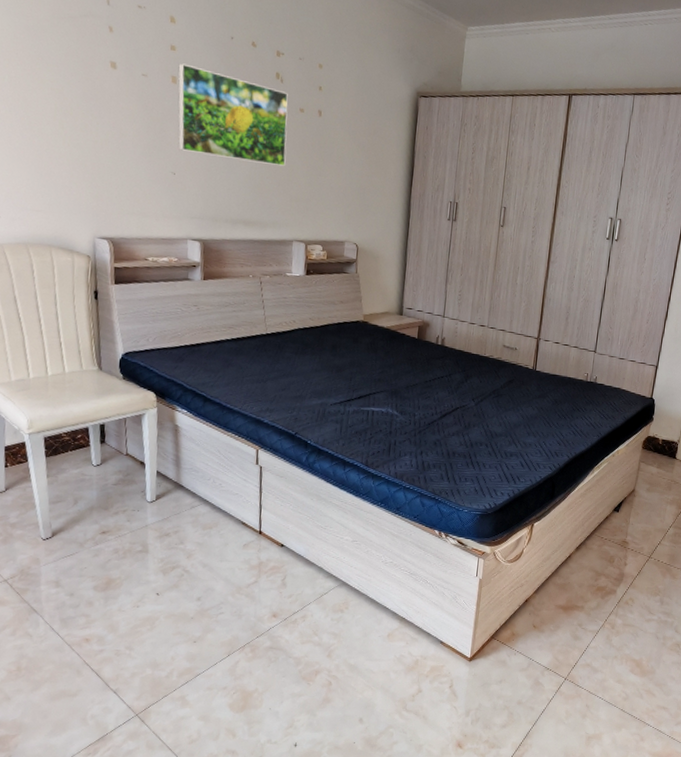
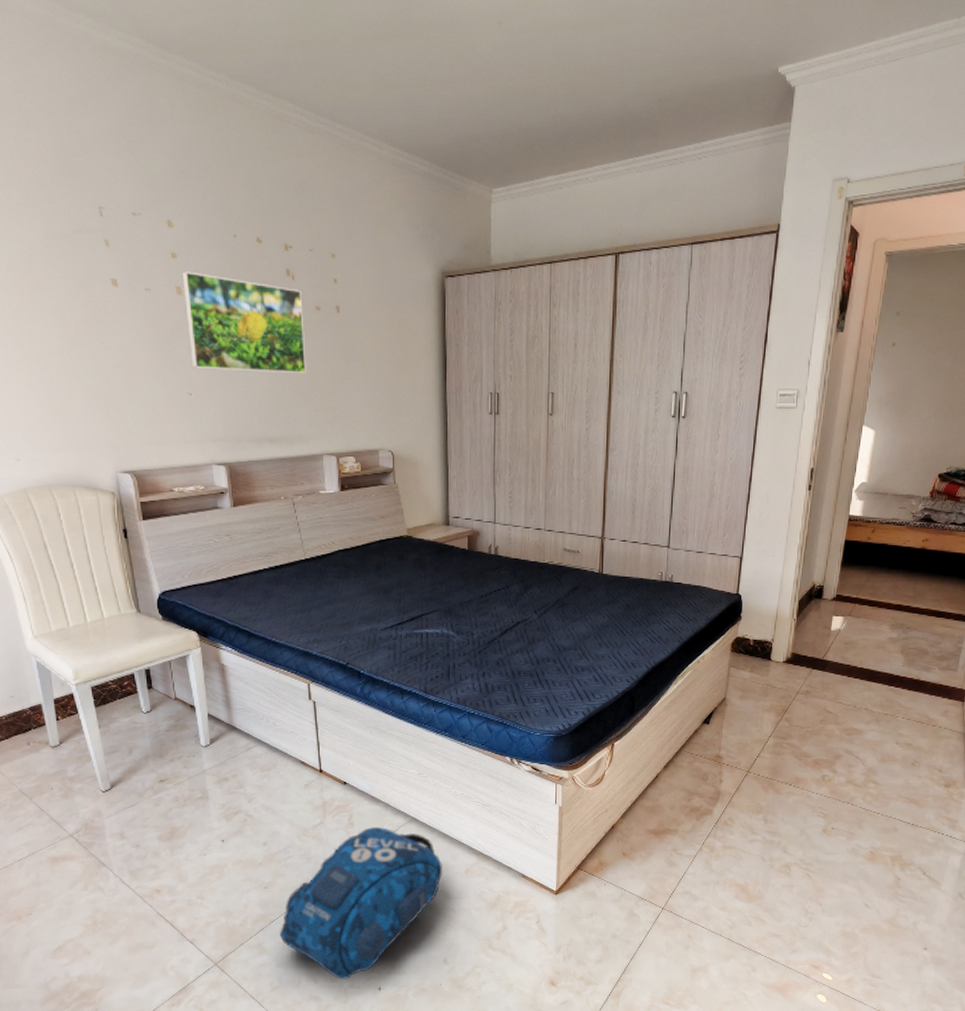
backpack: none [203,588,367,734] -> present [279,826,442,979]

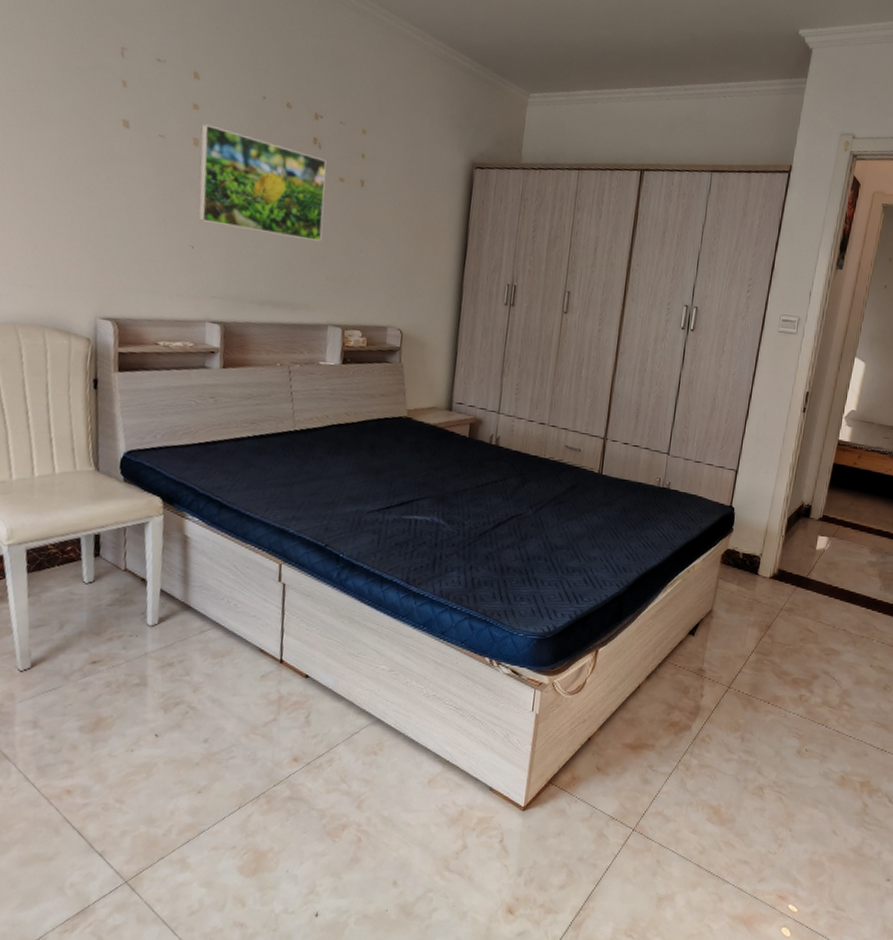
backpack: present [279,826,442,979] -> none [207,726,404,903]

